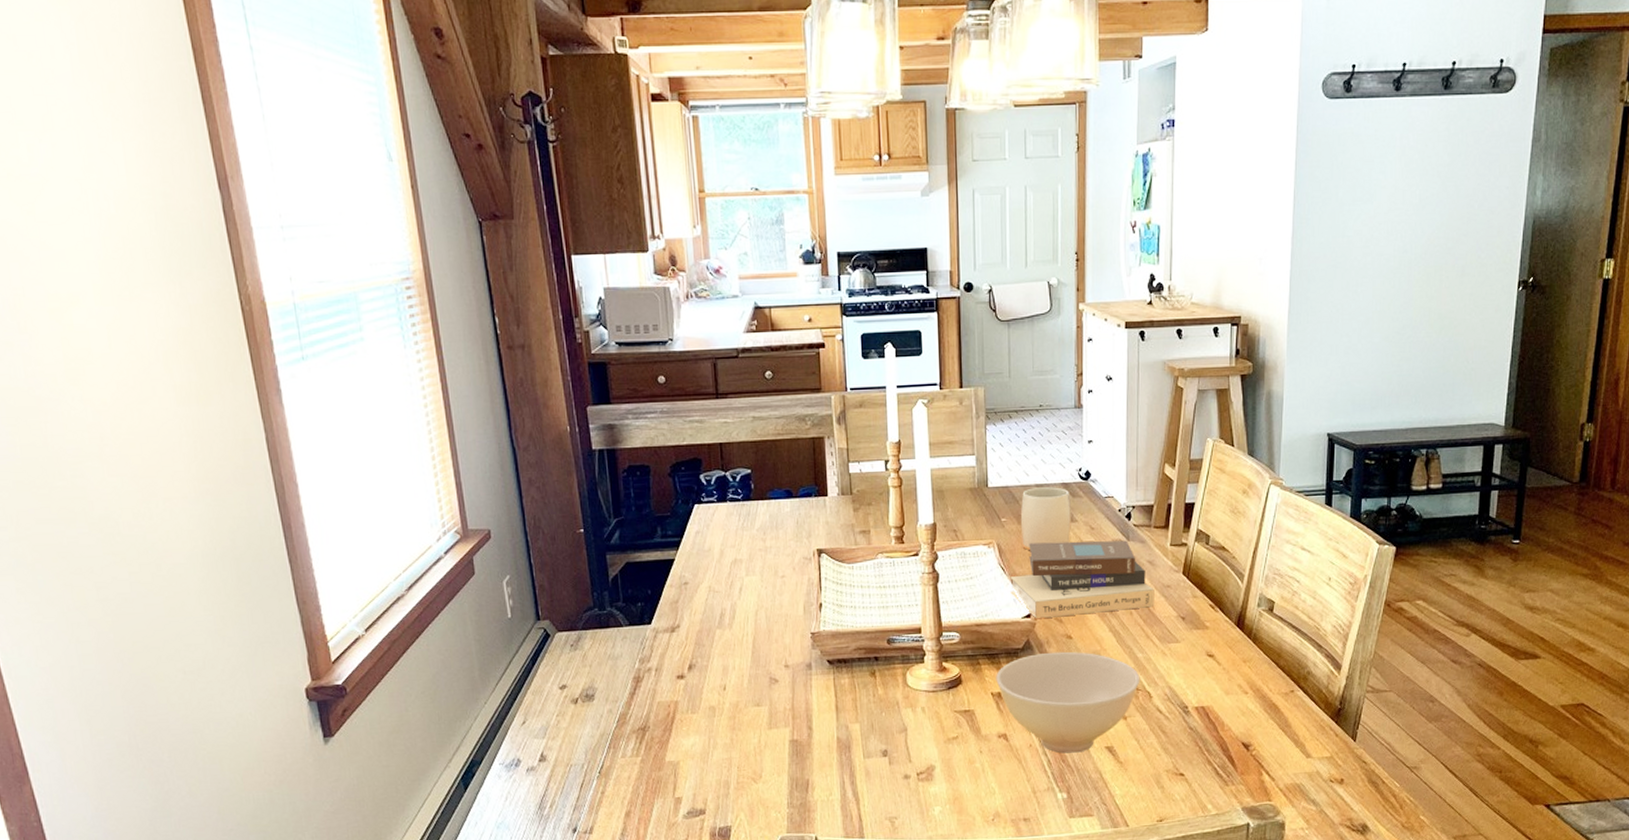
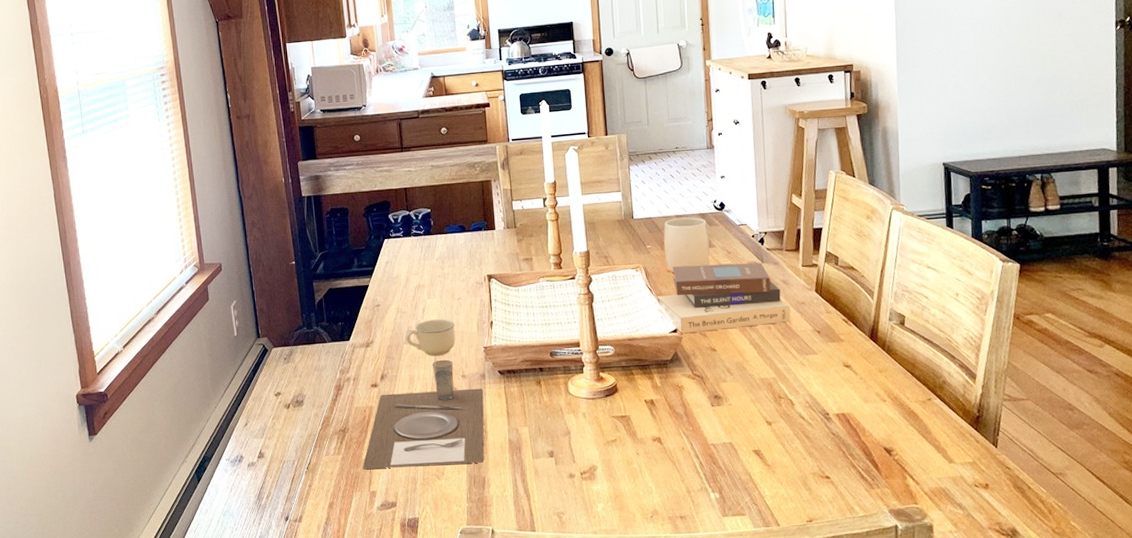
place setting: none [665,647,809,773] -> present [362,359,484,469]
cup: none [718,600,778,643] -> present [405,319,456,357]
bowl: present [996,651,1140,753] -> none [648,362,782,456]

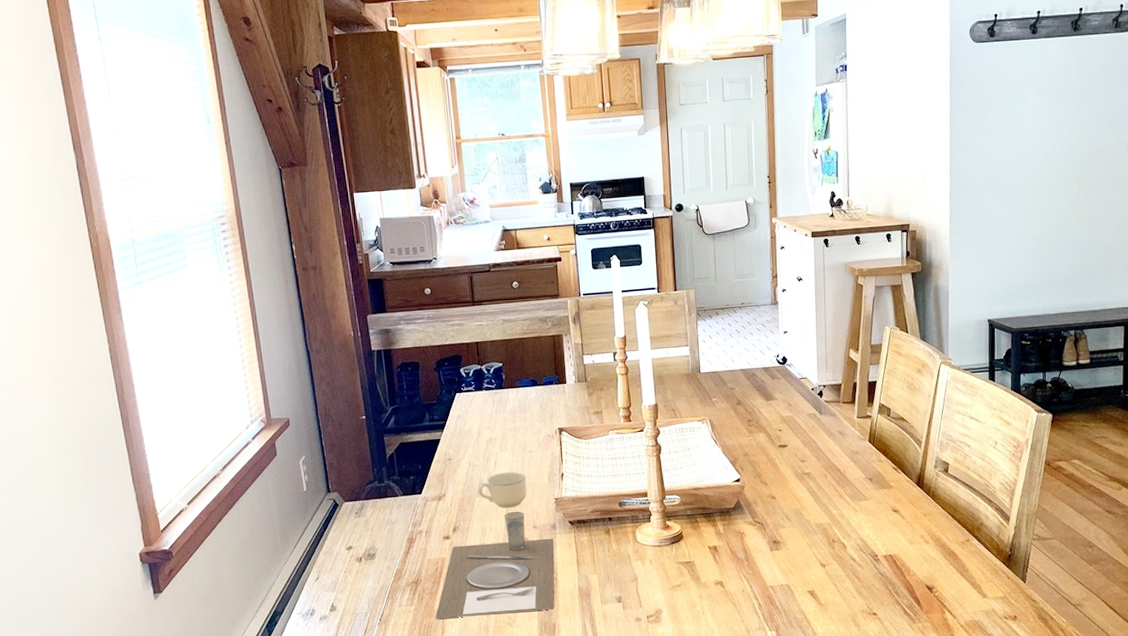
books: present [657,262,791,334] -> none [721,414,846,483]
mug: present [663,217,710,274] -> none [728,371,772,425]

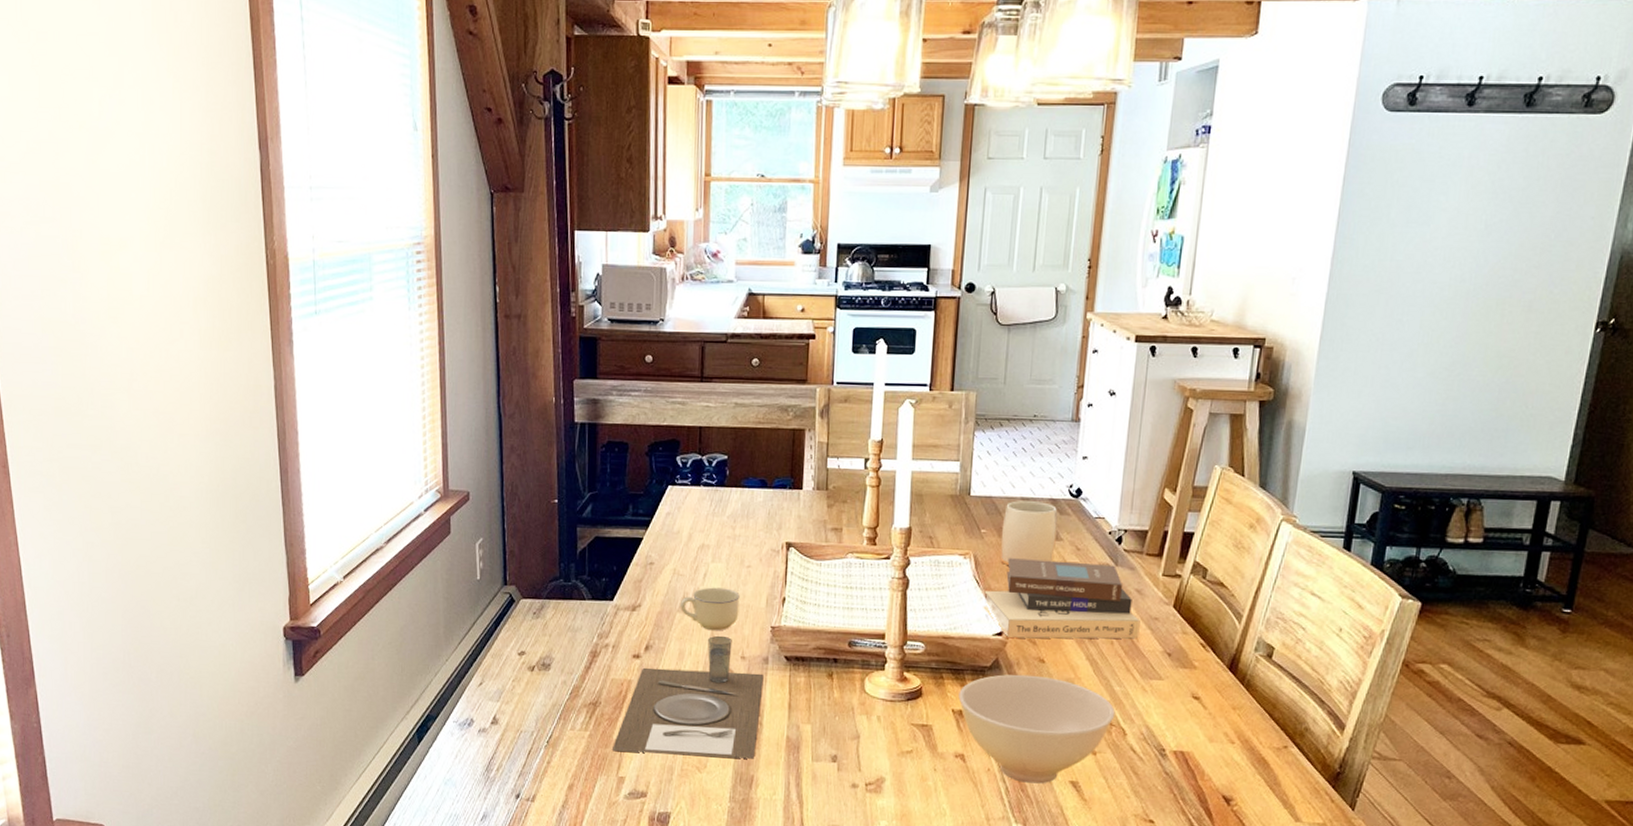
bowl: none [712,510,836,597] -> present [958,674,1116,784]
books: none [721,414,846,483] -> present [983,558,1141,639]
mug: none [728,371,772,425] -> present [1000,500,1058,566]

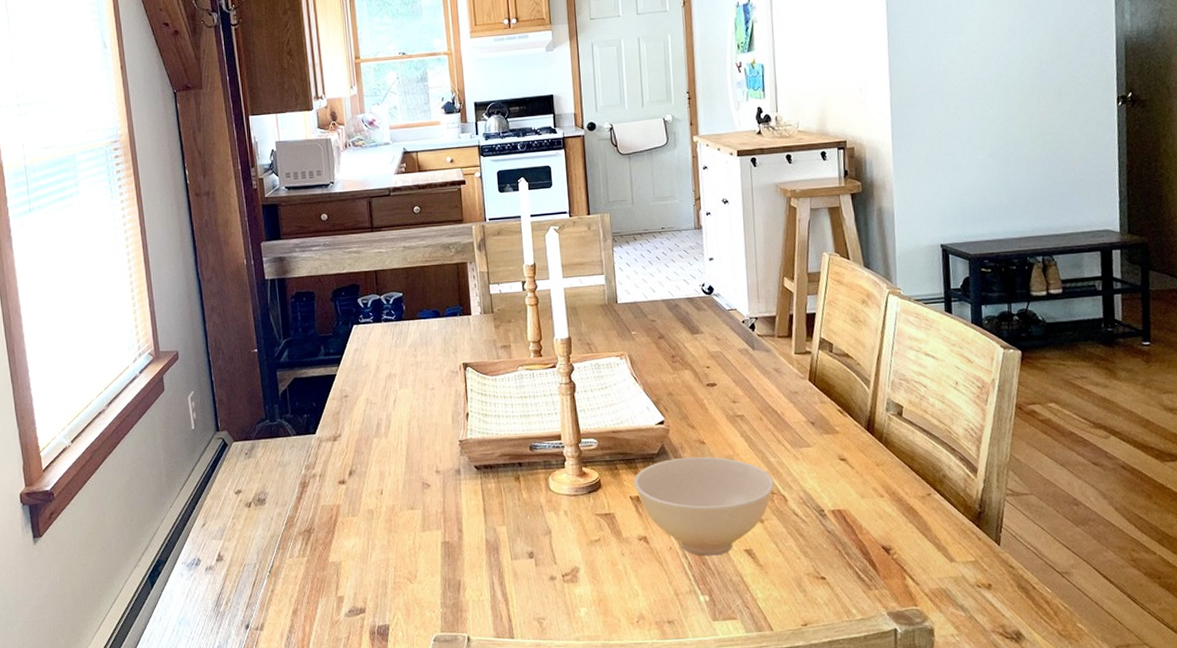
place setting: present [611,635,764,759] -> none [328,454,459,572]
cup: present [679,587,740,631] -> none [375,410,429,451]
books: present [983,558,1141,639] -> none [642,350,784,426]
mug: present [1000,500,1058,566] -> none [648,301,698,362]

